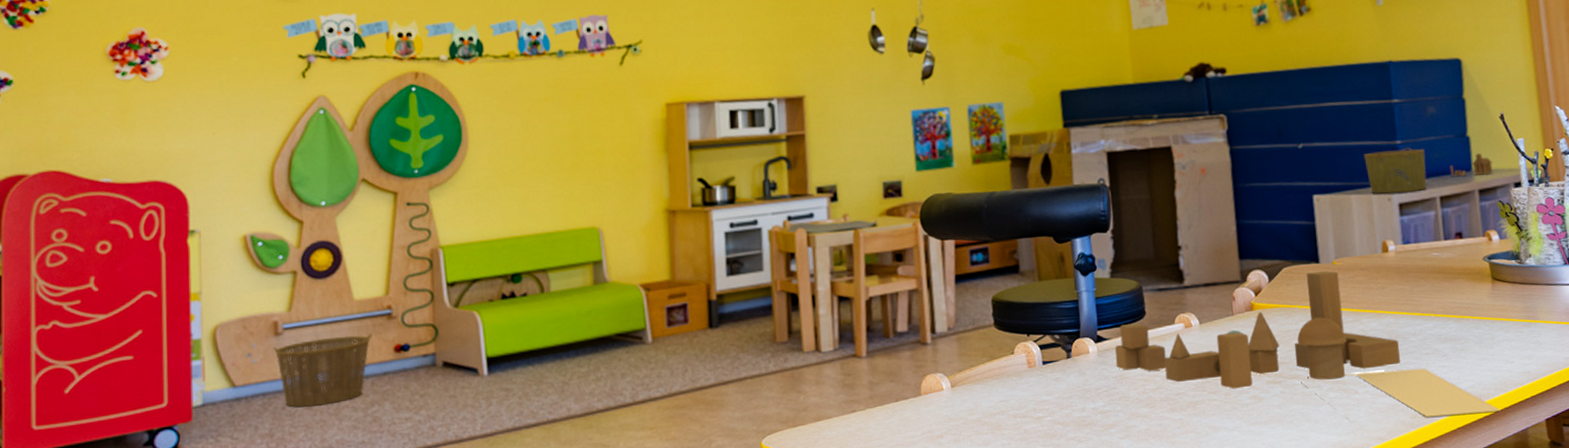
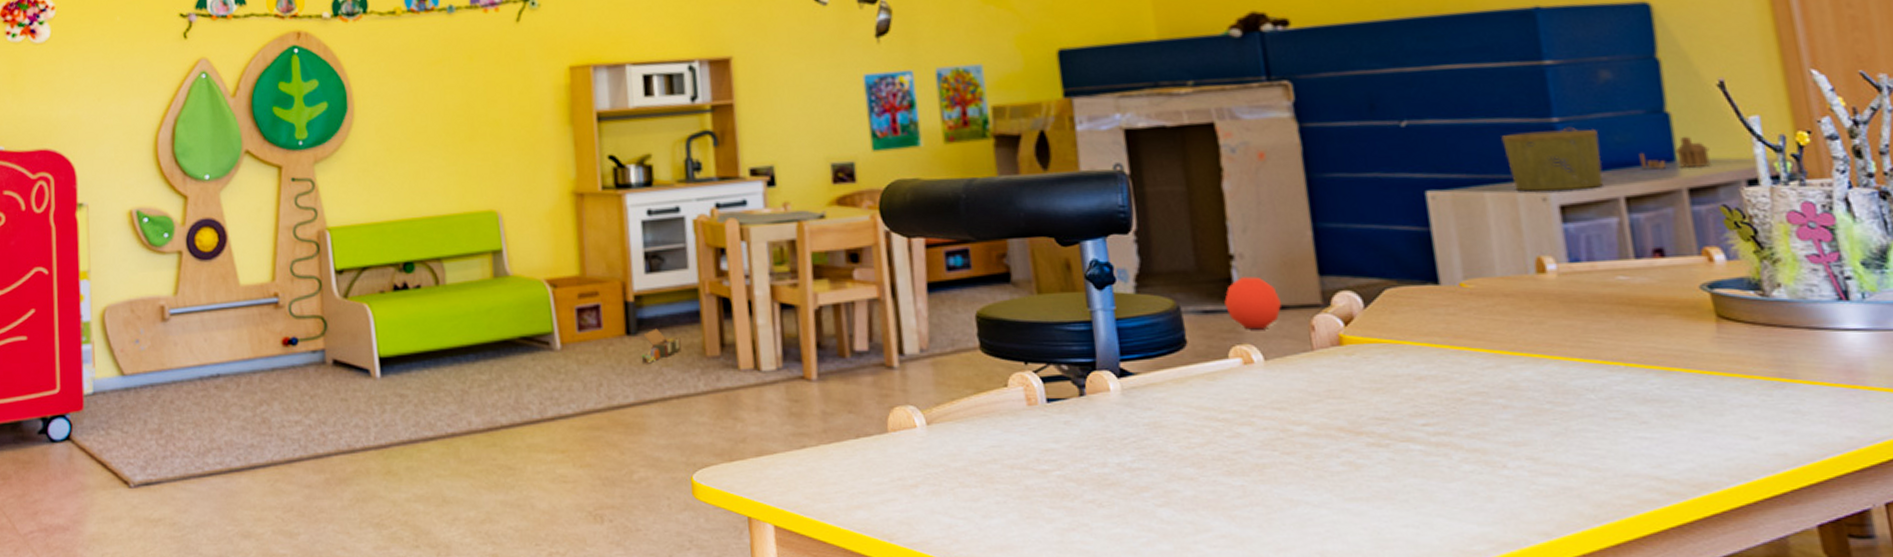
basket: present [273,334,372,408] -> none [160,324,259,403]
toy box: none [721,321,756,351] -> present [641,328,681,364]
toy blocks: present [1114,271,1400,389] -> none [1144,296,1573,451]
ball: none [1173,262,1214,302] -> present [1224,276,1282,330]
paper: present [1301,368,1502,423] -> none [1418,438,1742,510]

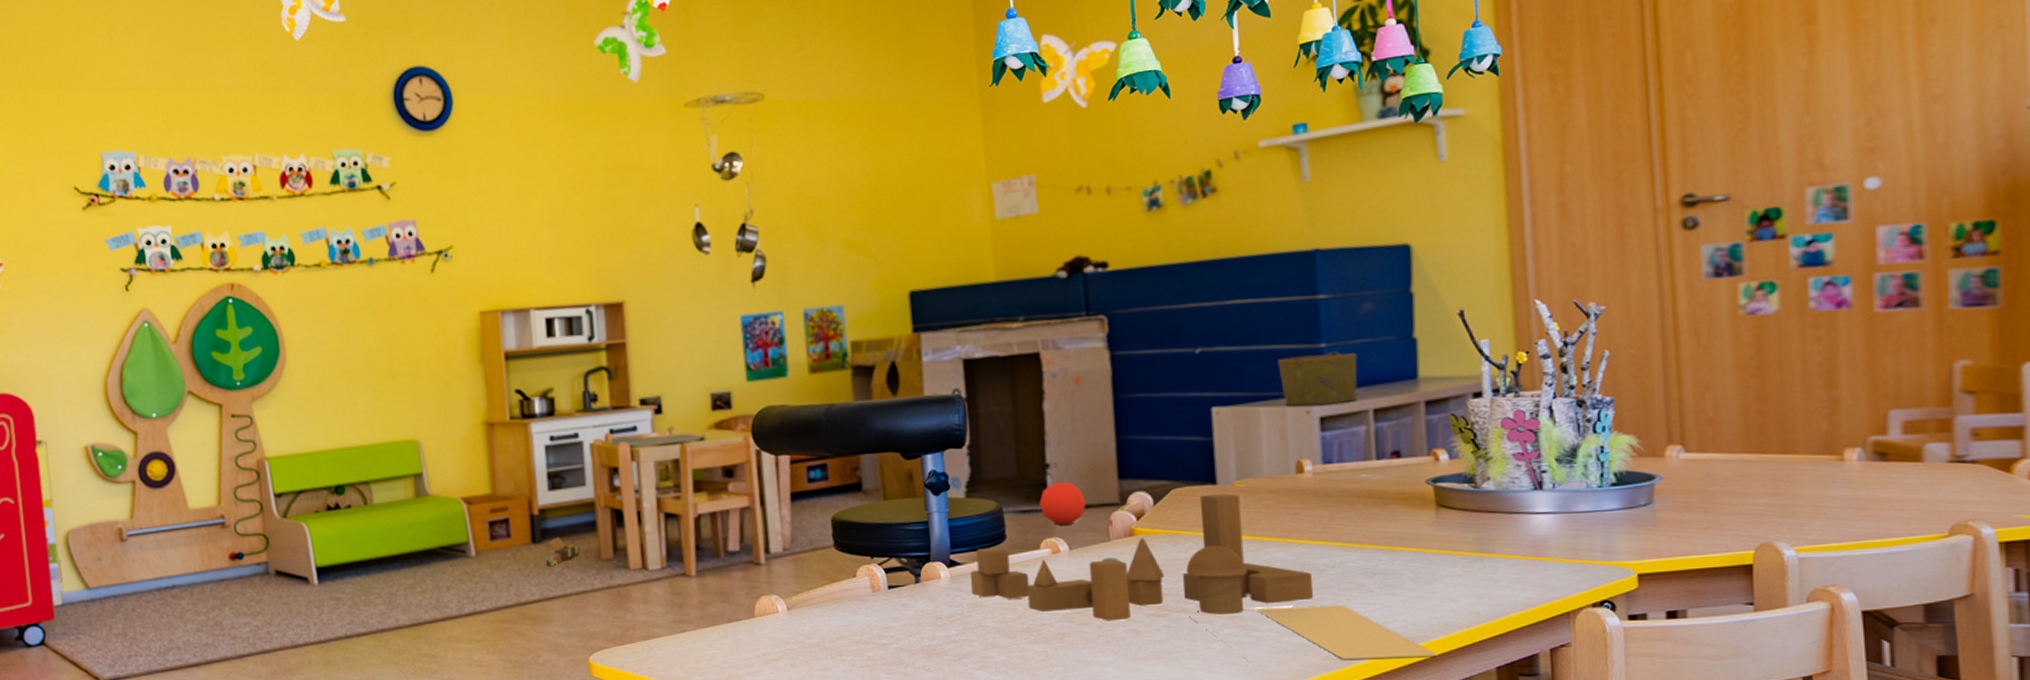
toy blocks: none [1144,296,1573,451] -> present [969,493,1313,621]
paper: none [1418,438,1742,510] -> present [1189,604,1440,662]
wooden toy: present [1638,136,1711,170] -> none [1388,357,1446,386]

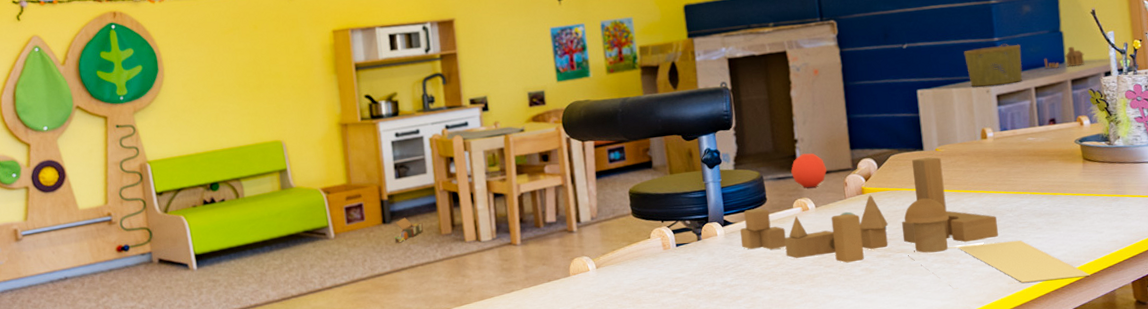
wooden toy: none [1388,357,1446,386] -> present [1044,46,1085,69]

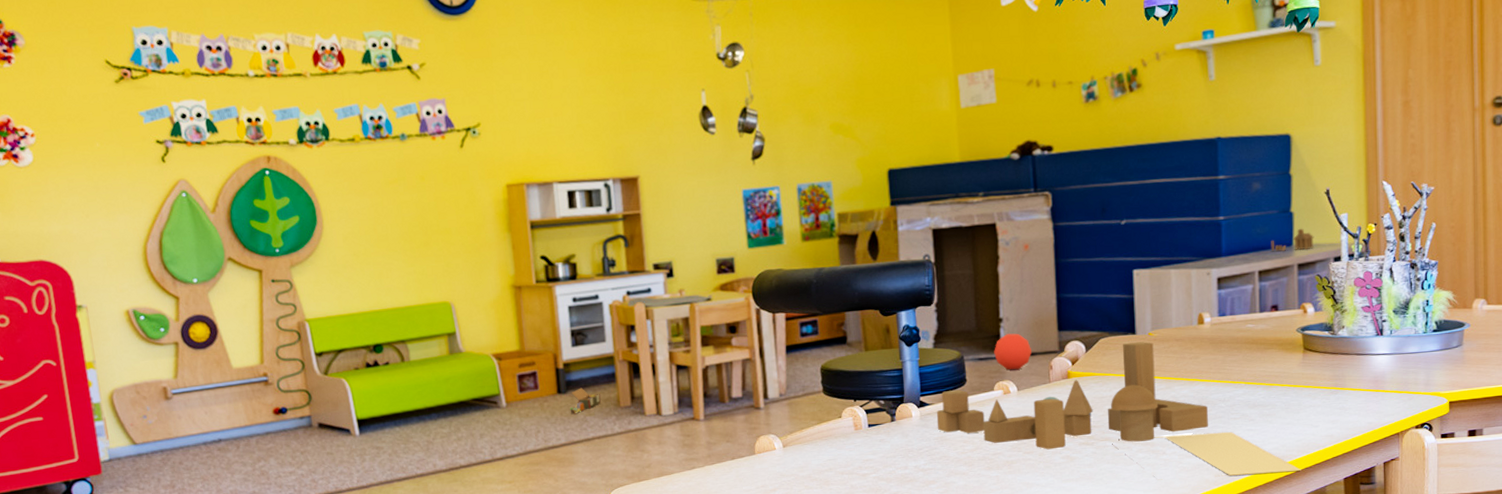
basket: present [964,43,1022,87] -> none [1186,222,1247,269]

